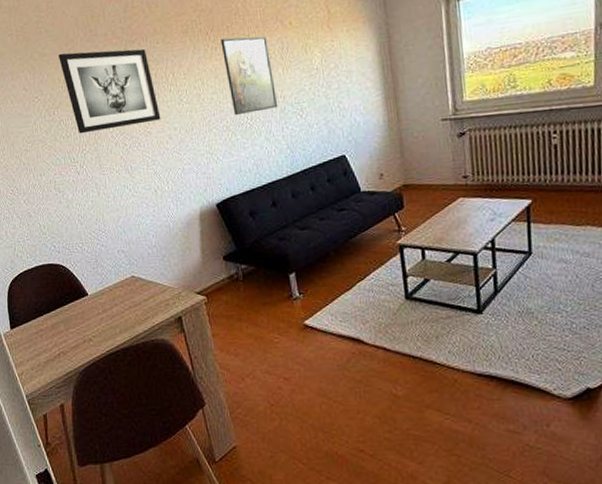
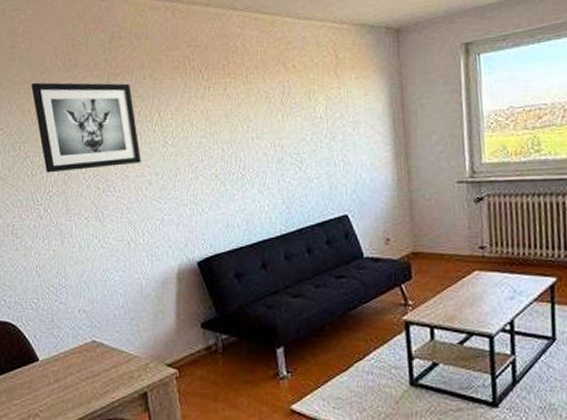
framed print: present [220,36,278,116] -> none [215,77,275,164]

